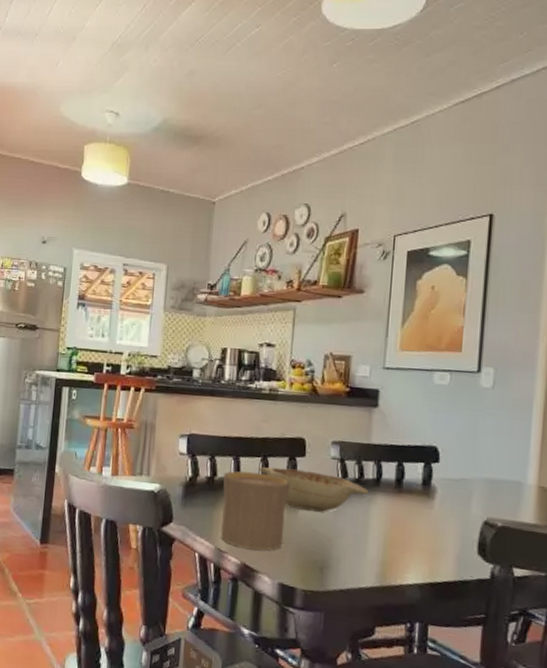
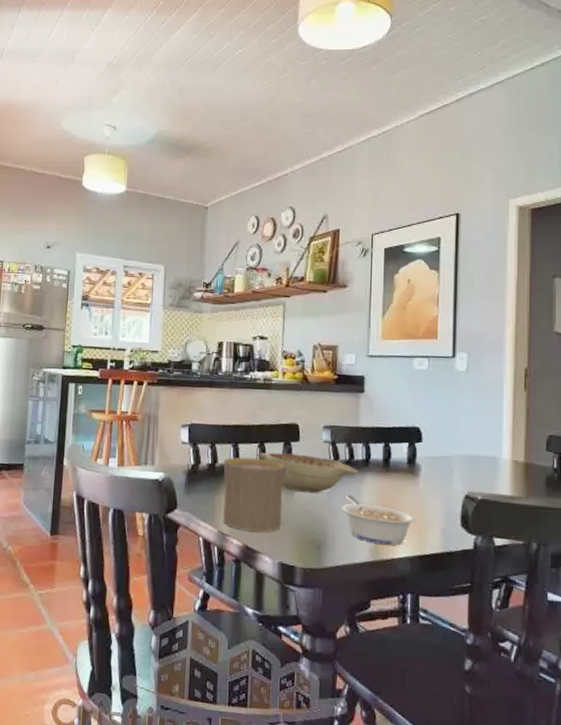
legume: none [348,515,430,571] -> present [341,495,417,545]

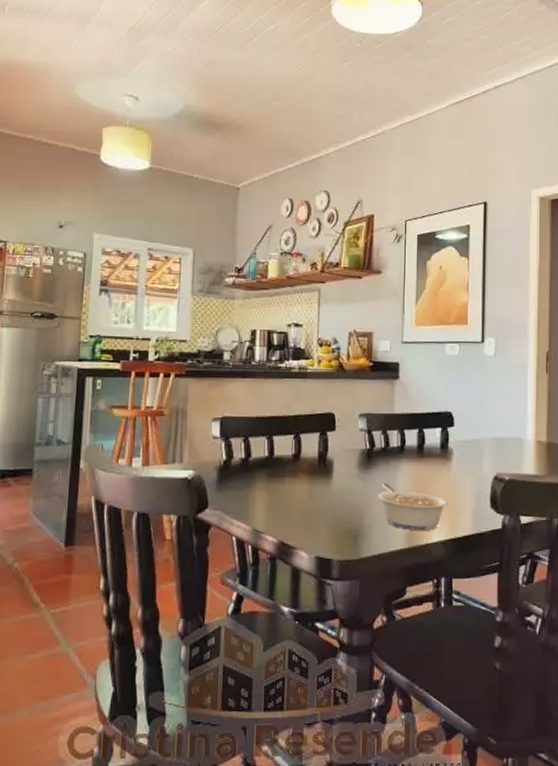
cup: present [223,457,287,532] -> none [257,449,323,526]
decorative bowl: present [255,452,360,493] -> none [290,443,395,483]

